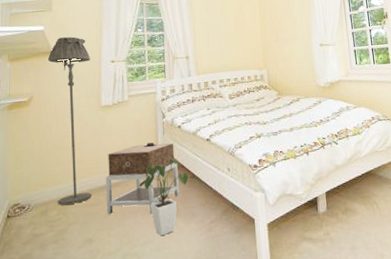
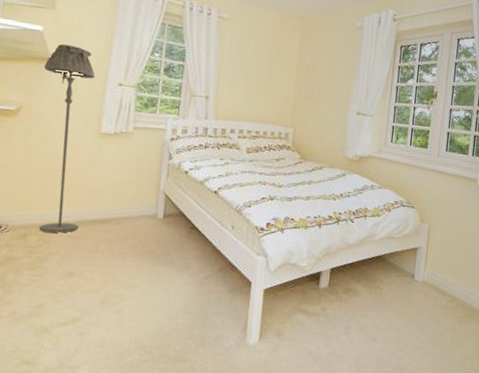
nightstand: present [105,143,179,215] -> none [93,183,178,258]
house plant: present [139,157,189,236] -> none [132,203,188,283]

